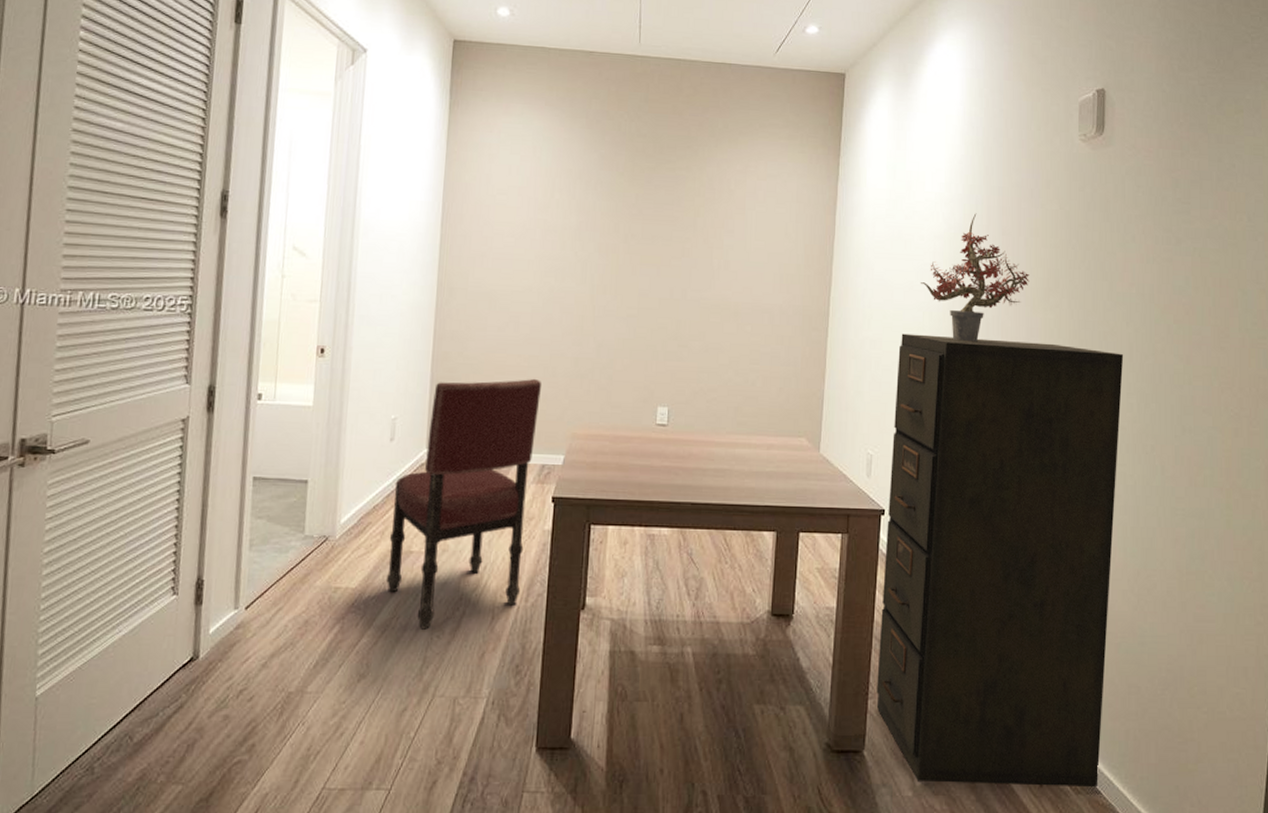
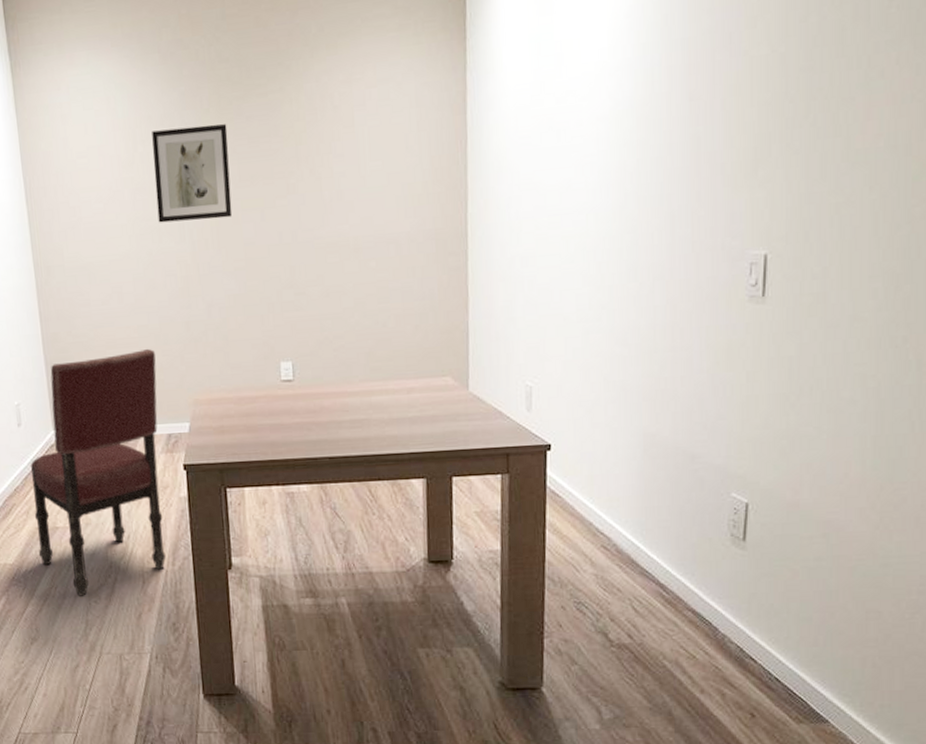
wall art: none [564,183,637,269] -> present [152,124,233,223]
filing cabinet: present [876,333,1124,788] -> none [552,227,865,717]
potted plant: present [921,213,1029,342] -> none [581,79,729,242]

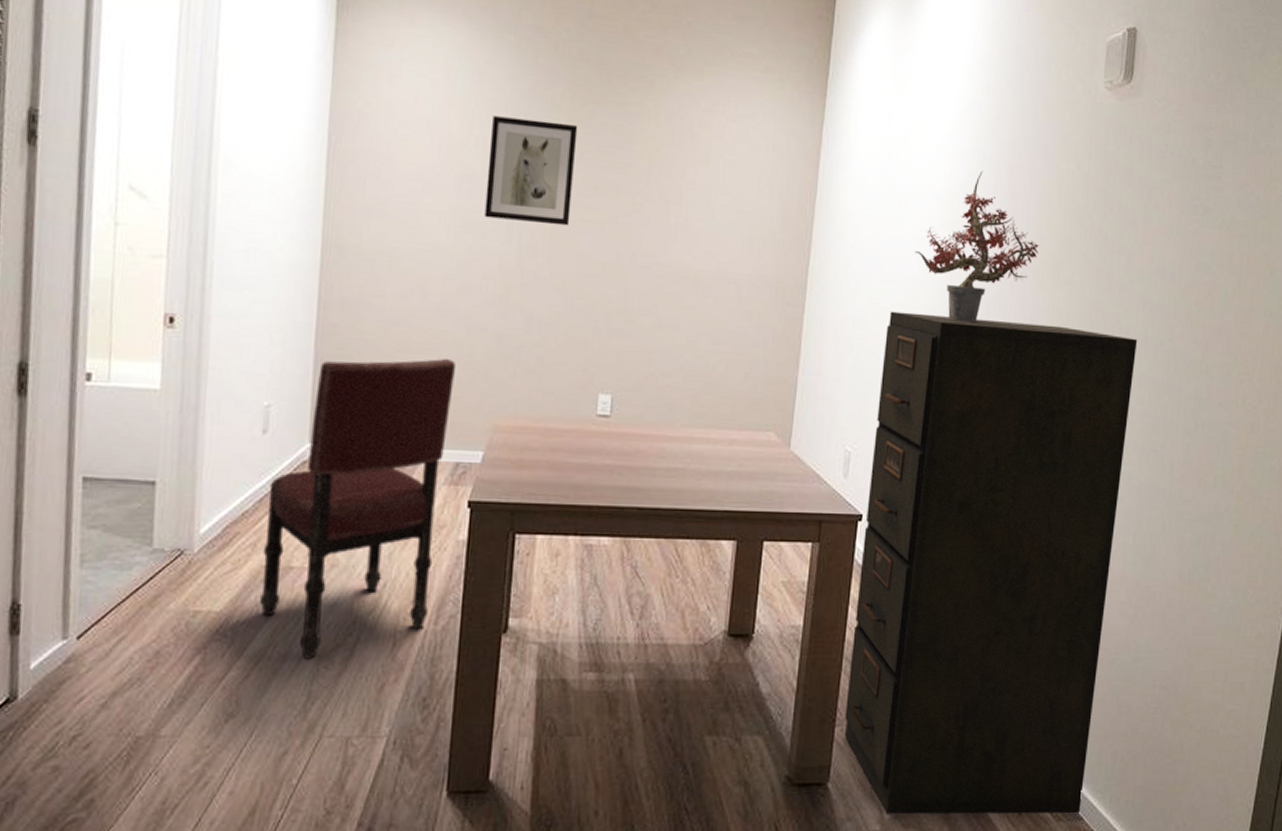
filing cabinet: none [552,227,865,717] -> present [845,311,1138,815]
potted plant: none [581,79,729,242] -> present [915,170,1039,323]

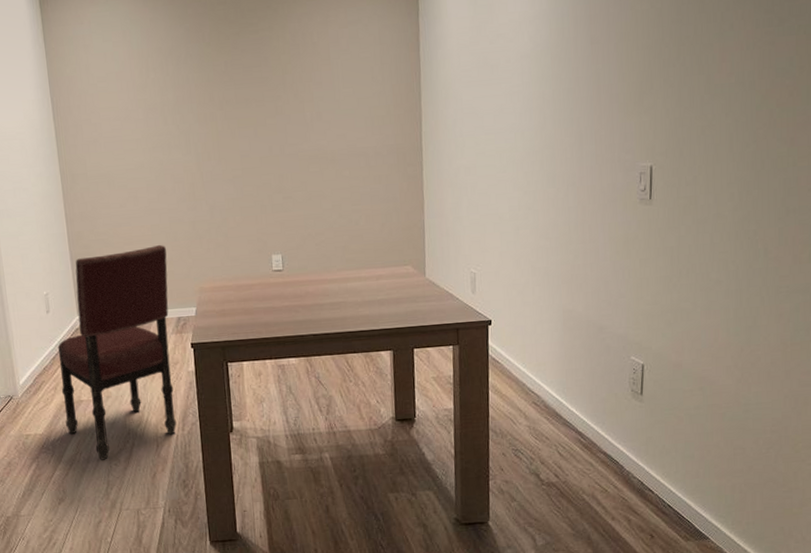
wall art: present [484,116,578,226] -> none [162,55,231,138]
filing cabinet: present [845,311,1138,815] -> none [493,145,724,542]
potted plant: present [915,170,1039,323] -> none [510,26,622,156]

